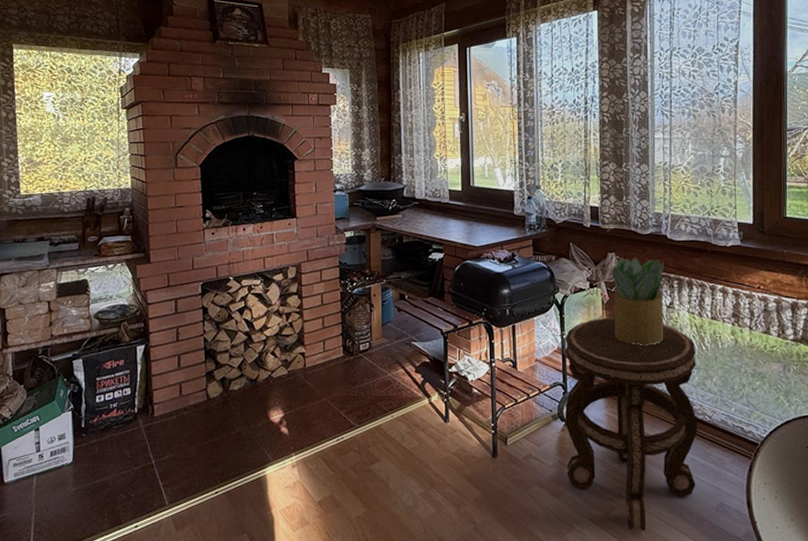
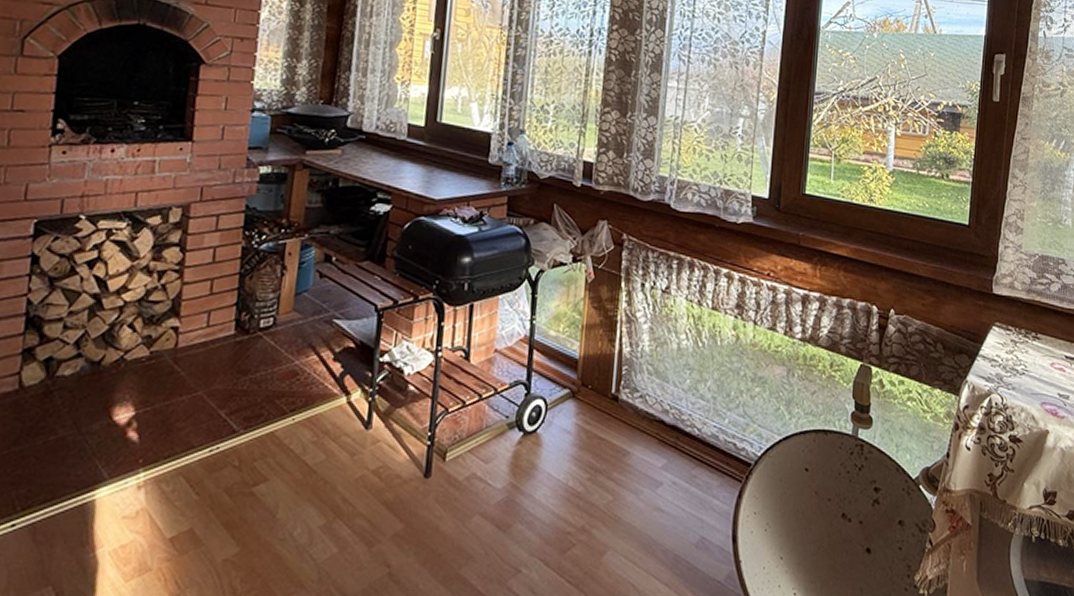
side table: present [565,317,698,531] -> none [519,300,691,575]
potted plant: present [606,257,664,345] -> none [596,227,665,338]

